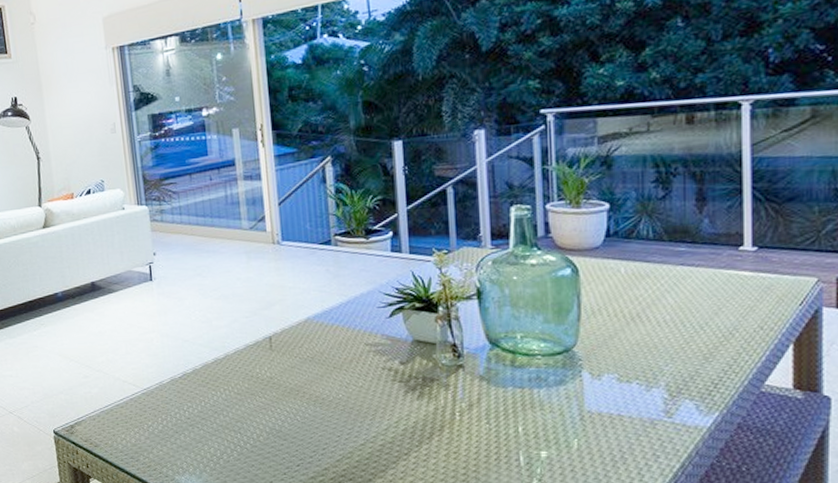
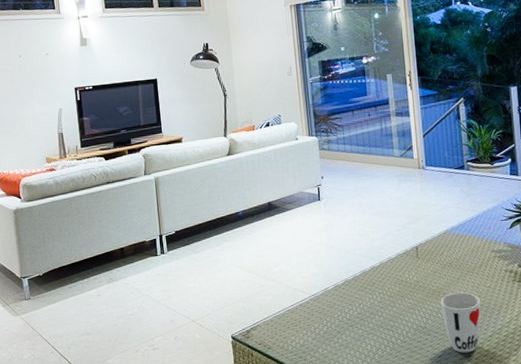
cup: none [299,391,351,463] -> present [440,292,481,353]

